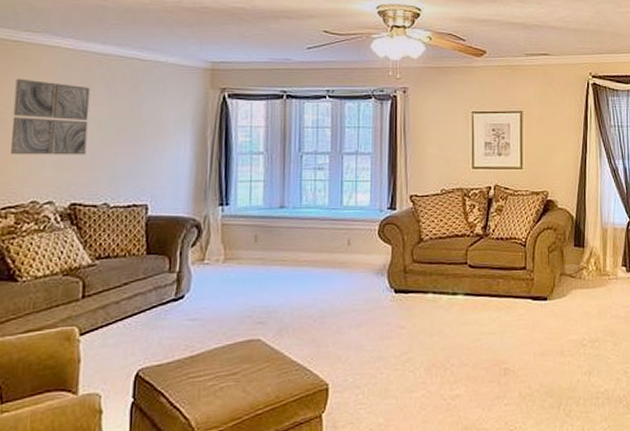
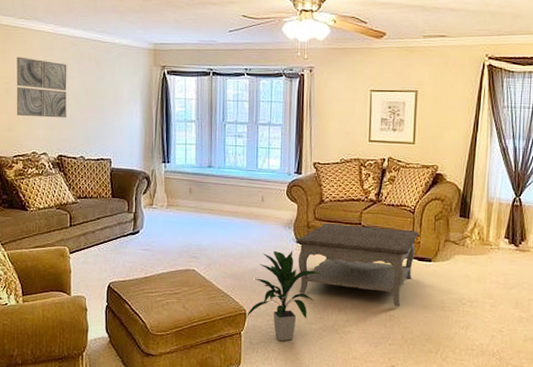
indoor plant: none [327,301,422,420] -> present [245,250,321,341]
coffee table: none [391,264,532,357] -> present [296,223,419,306]

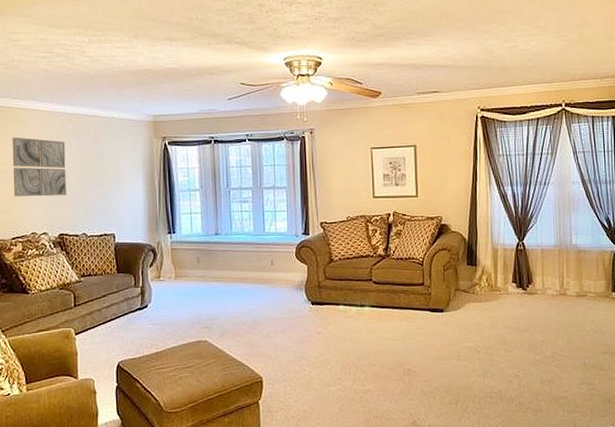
indoor plant: present [245,250,321,341] -> none [262,312,336,407]
coffee table: present [296,223,419,306] -> none [308,281,429,360]

